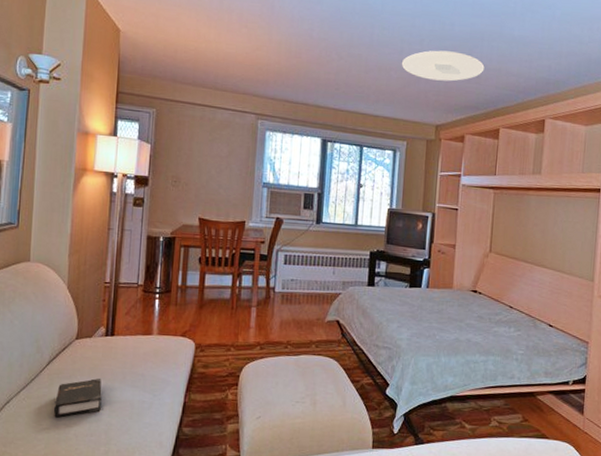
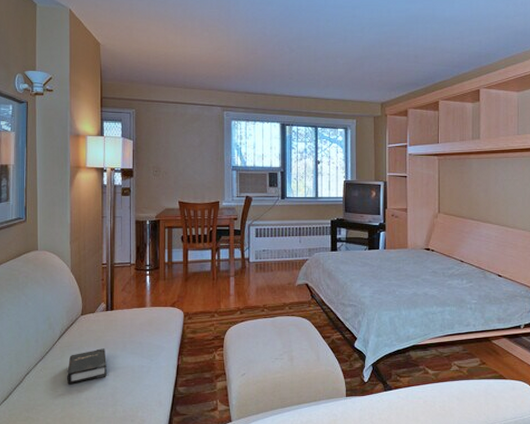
ceiling light: present [401,50,485,82] -> none [346,36,421,63]

